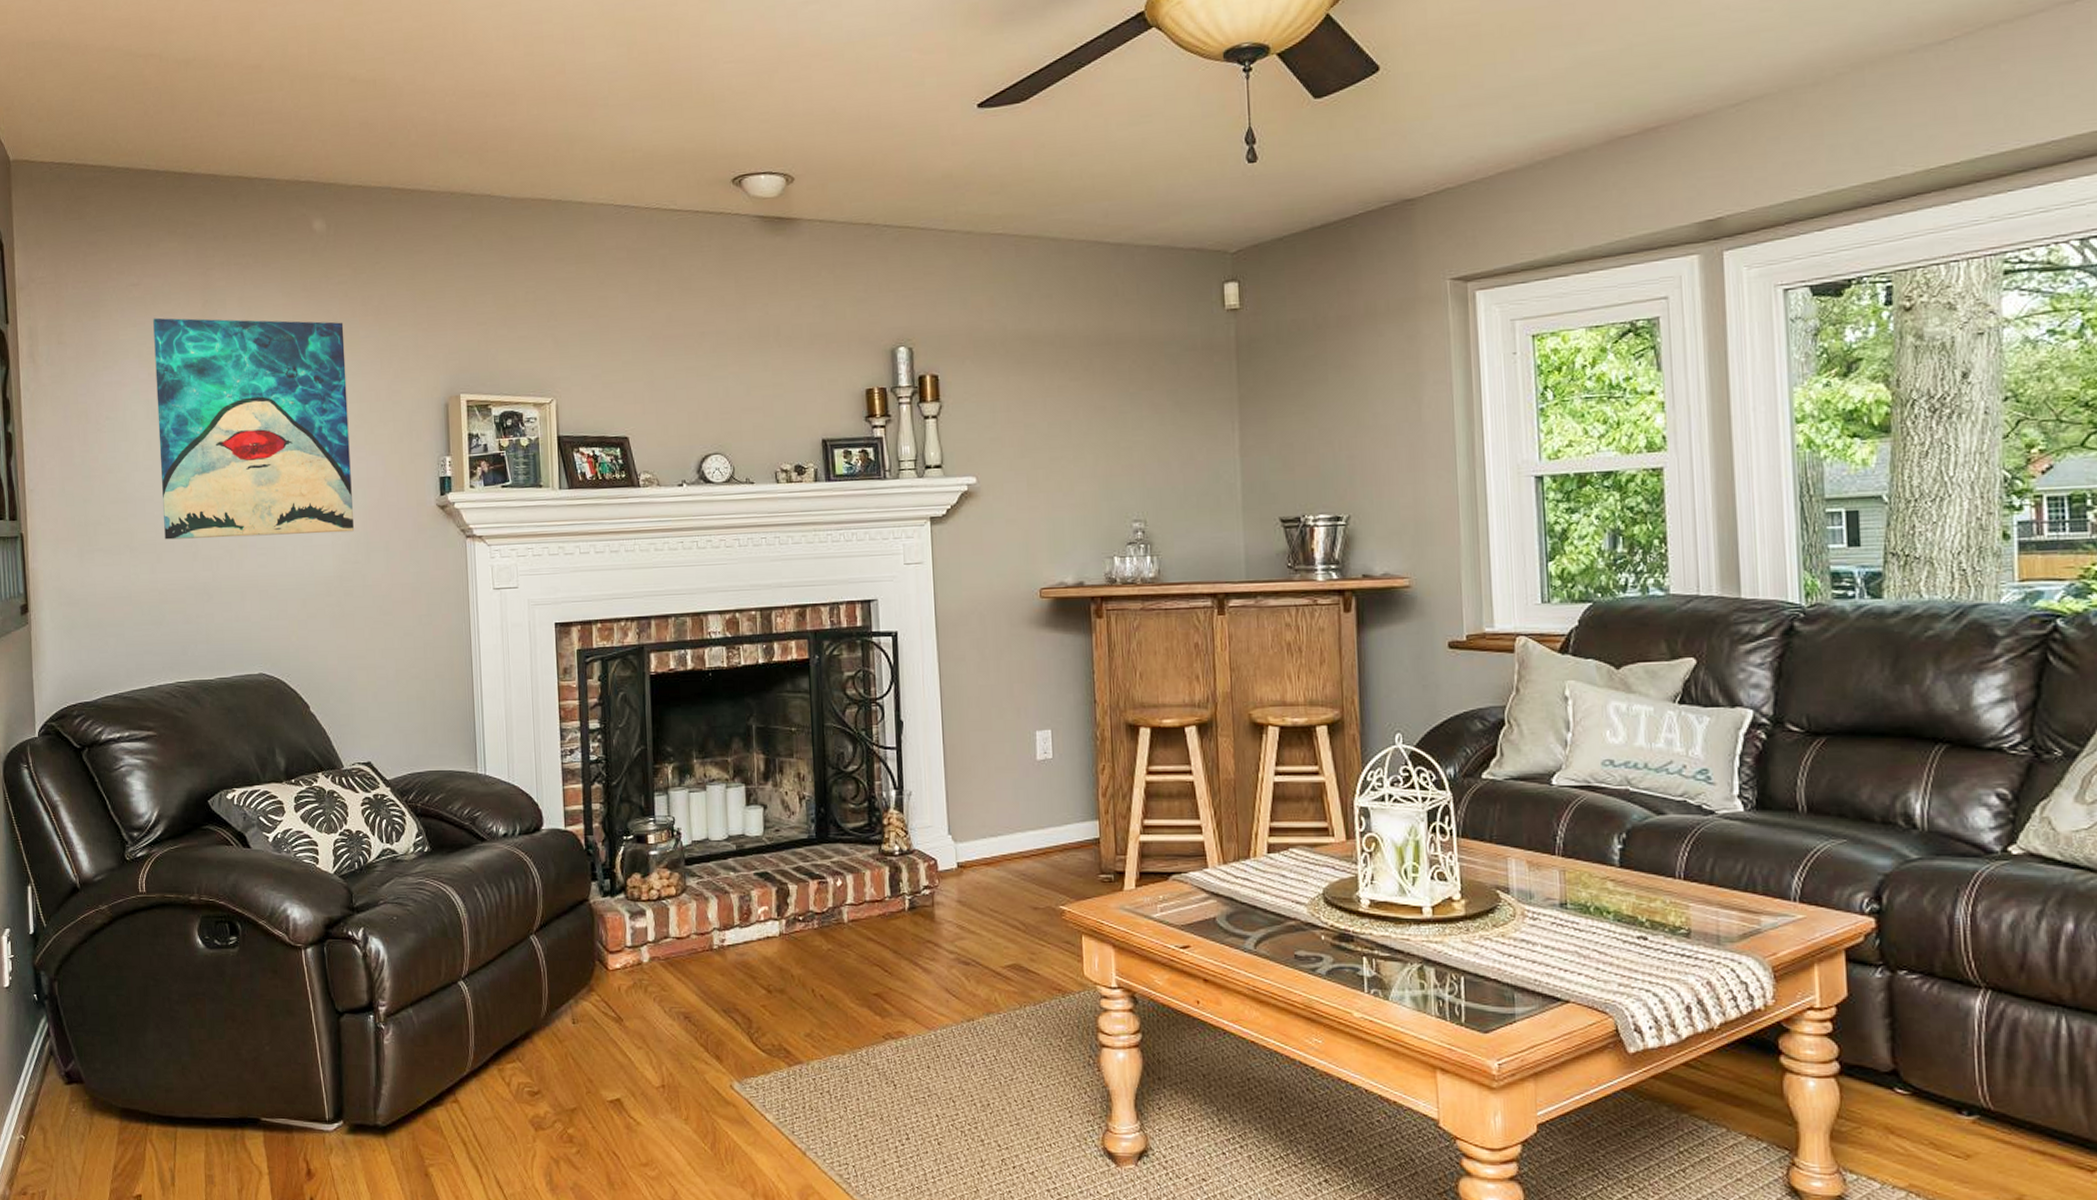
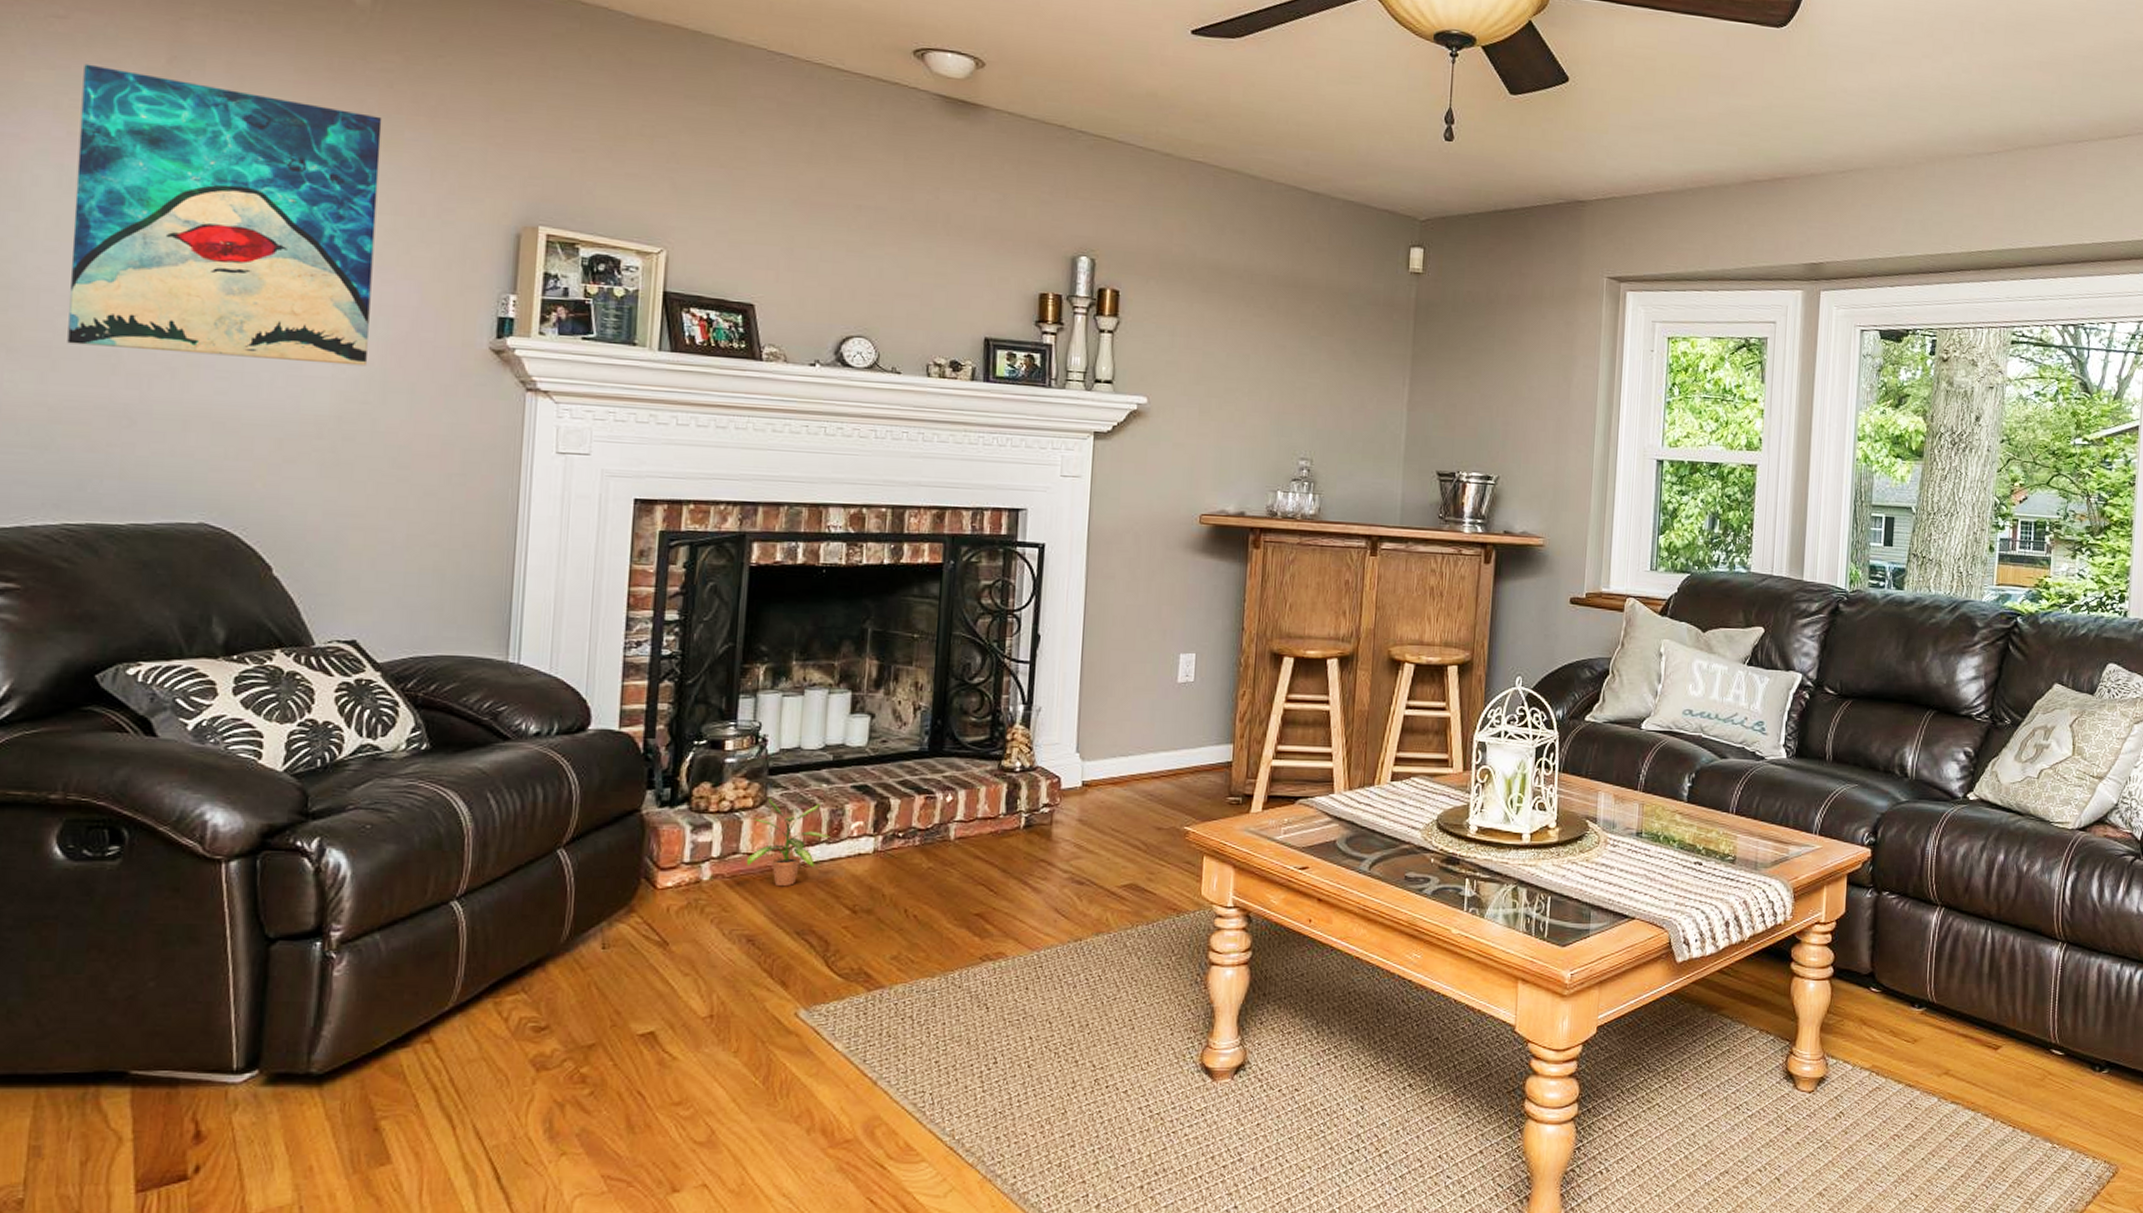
potted plant: none [676,885,742,968] -> present [746,797,831,887]

